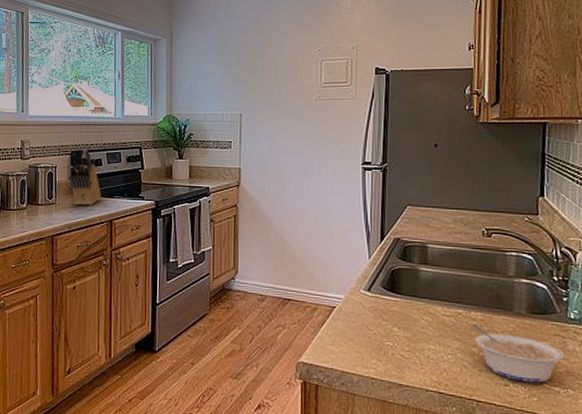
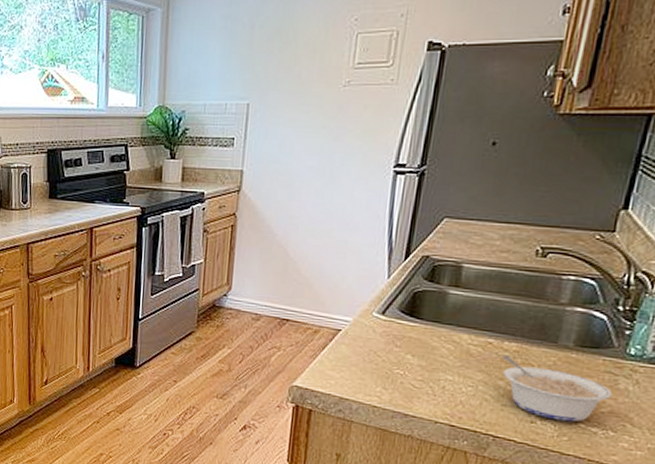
knife block: present [69,149,101,206] -> none [45,147,81,211]

